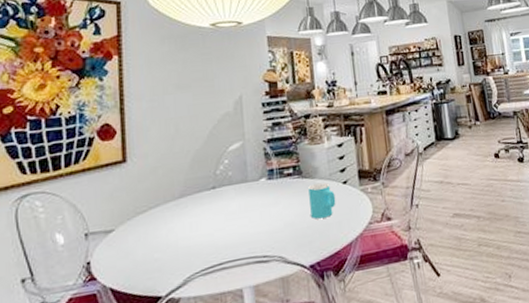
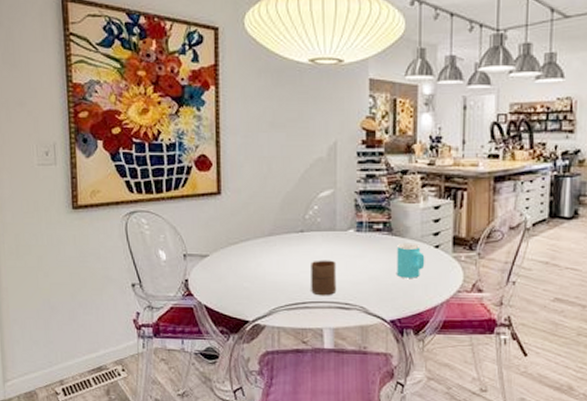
cup: none [225,212,254,253] -> present [311,260,337,296]

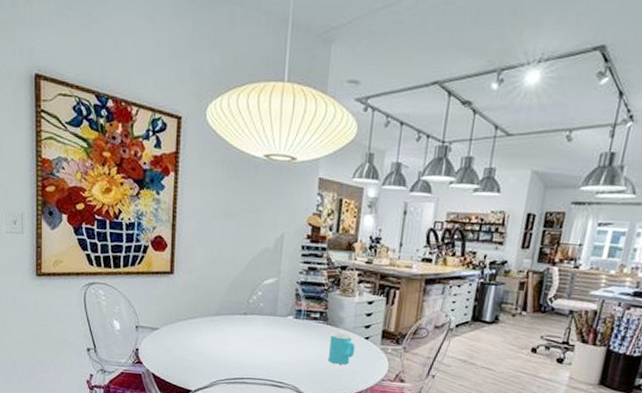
cup: present [311,260,337,296] -> none [249,341,274,374]

